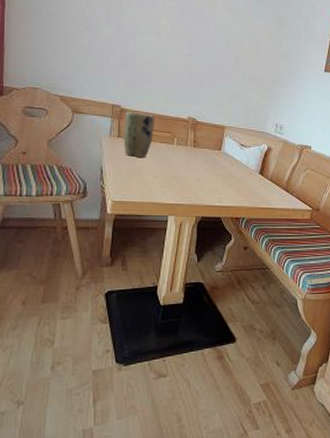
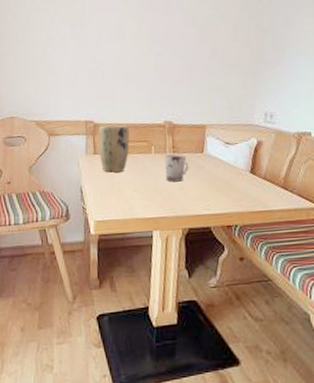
cup: none [185,148,207,174] -> present [165,154,189,182]

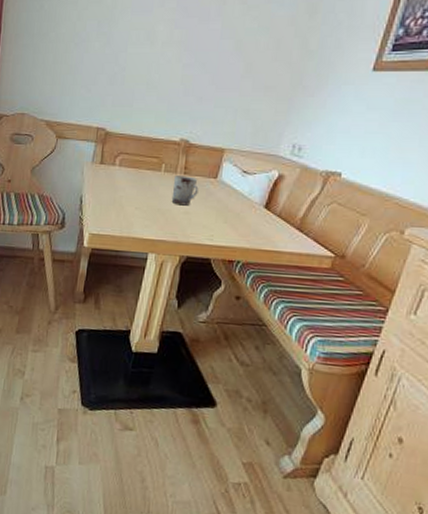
plant pot: present [98,125,130,173] -> none [105,135,141,186]

